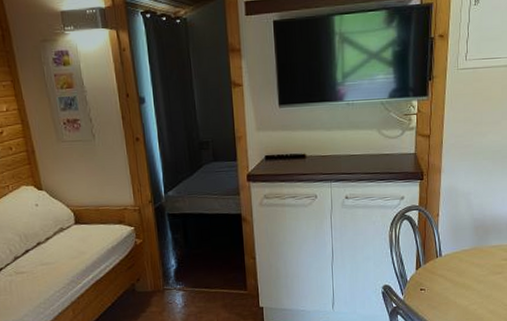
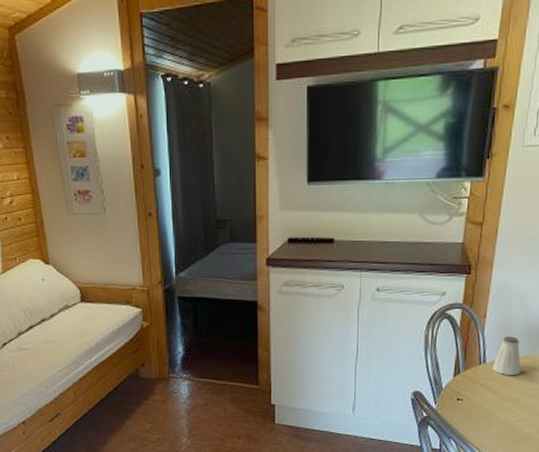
saltshaker: none [447,231,471,265] -> present [492,336,521,375]

